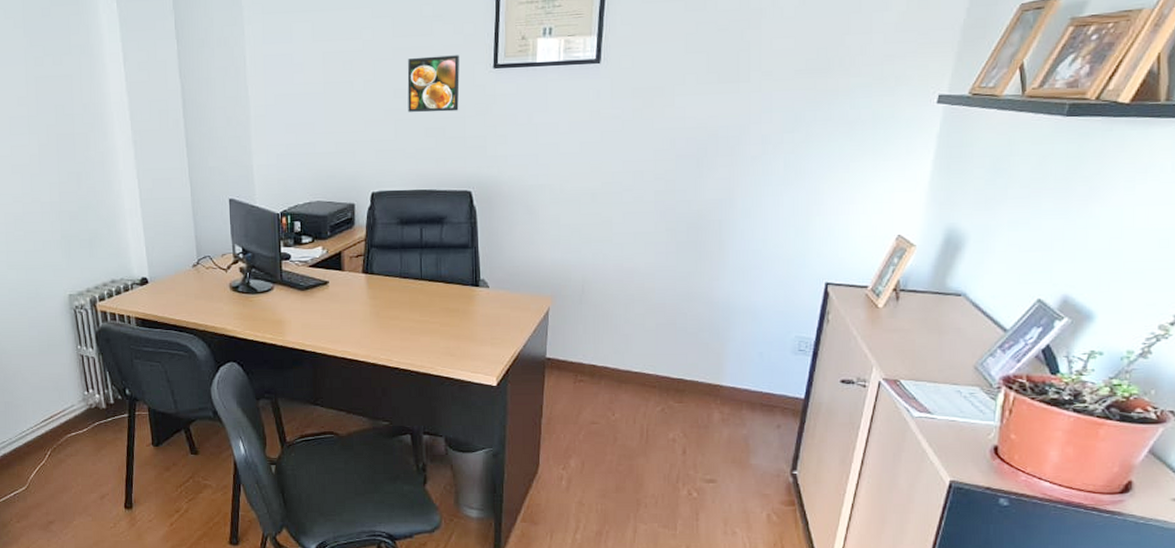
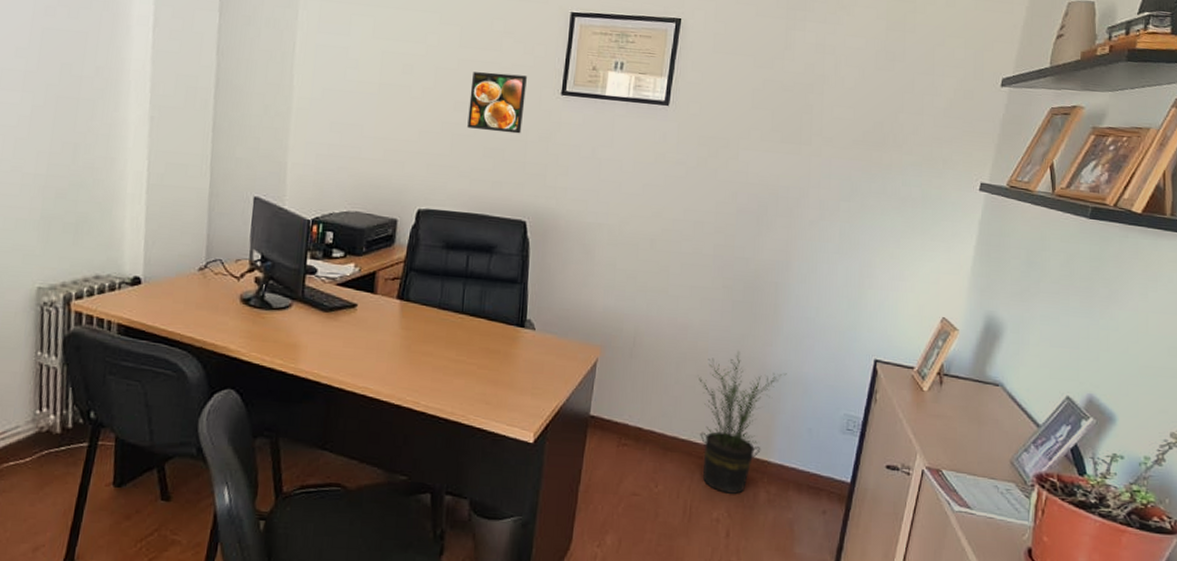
potted plant: none [646,288,735,416] -> present [698,351,787,494]

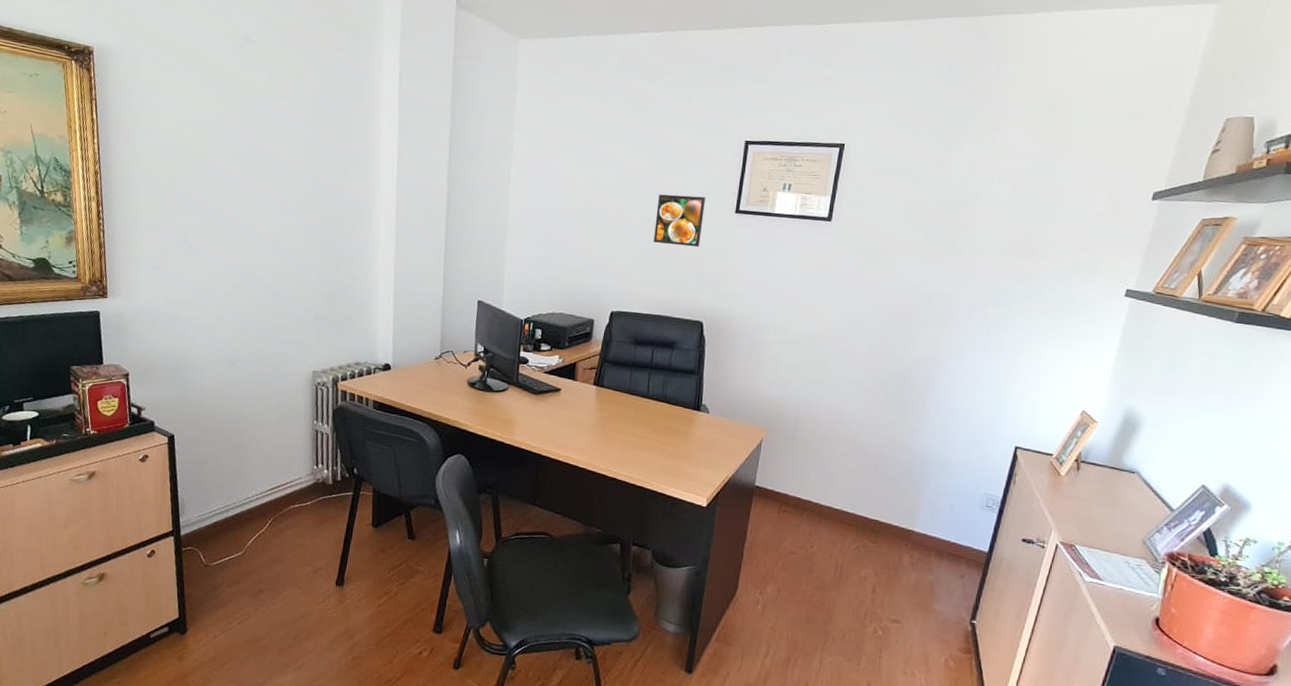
potted plant: present [698,351,787,494] -> none [851,436,933,557]

